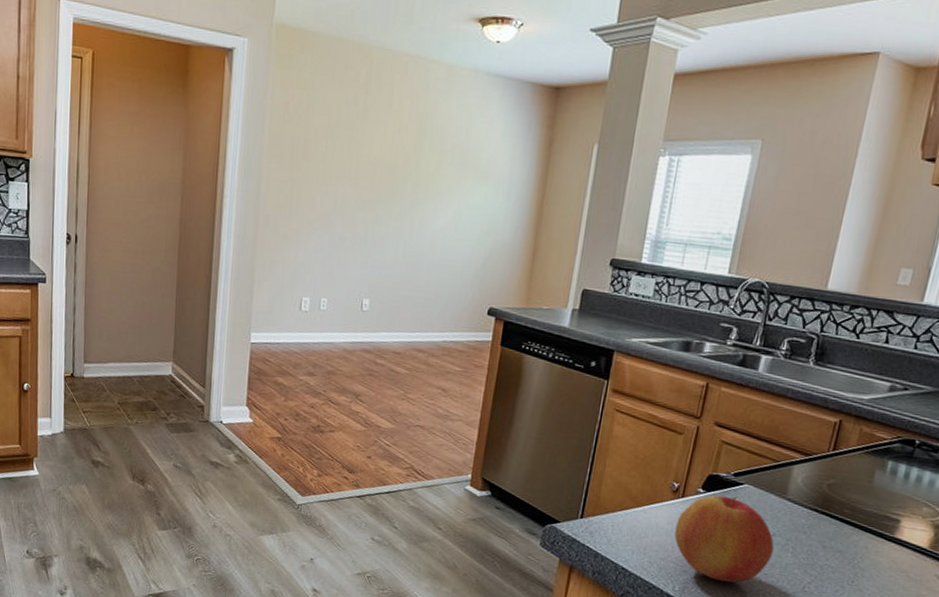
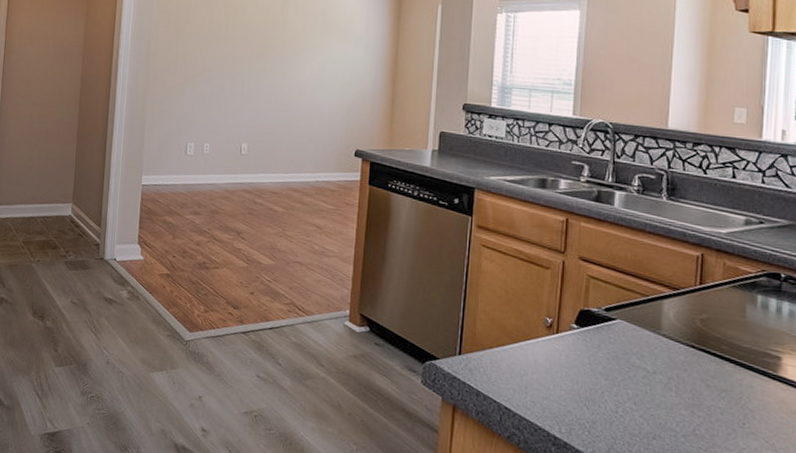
apple: present [674,495,774,583] -> none [554,331,656,424]

